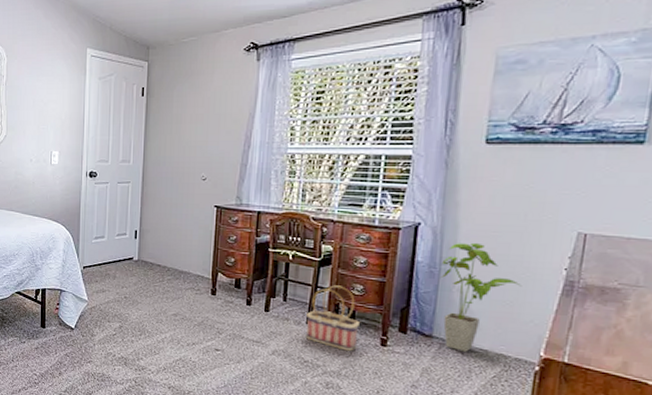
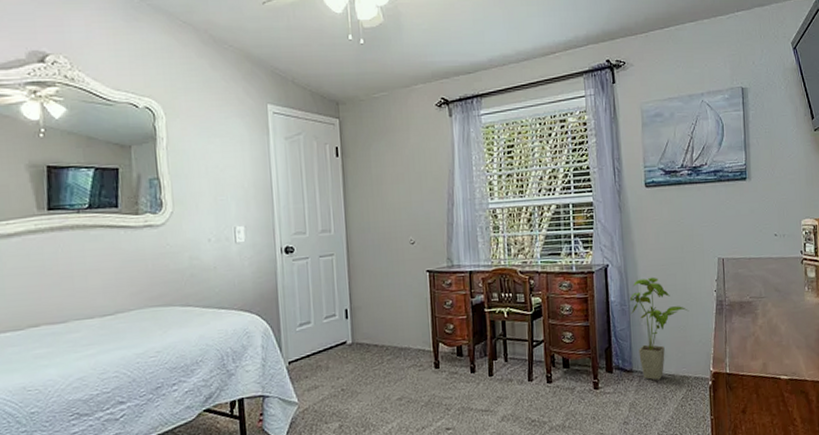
basket: present [305,285,359,351] -> none [527,336,574,402]

